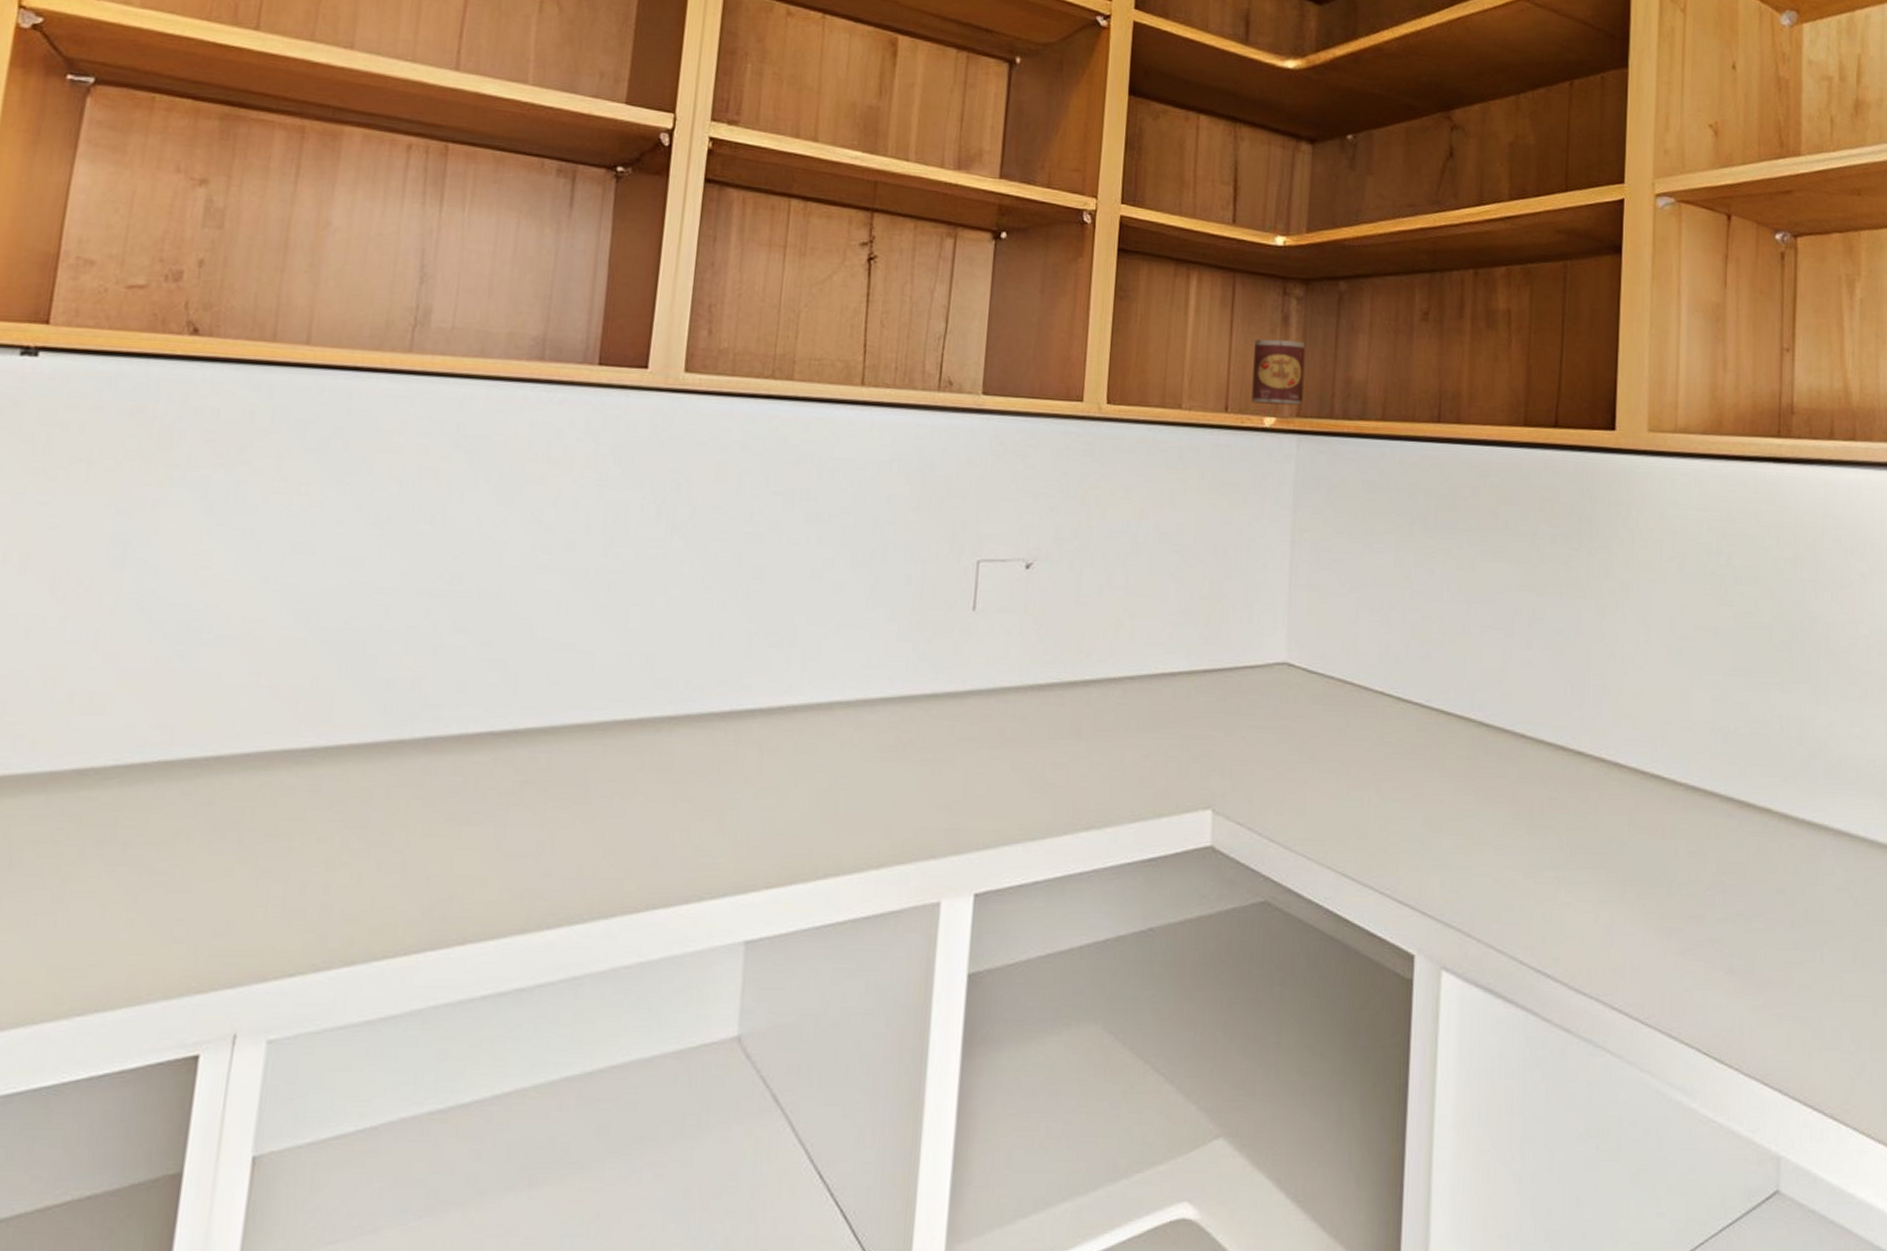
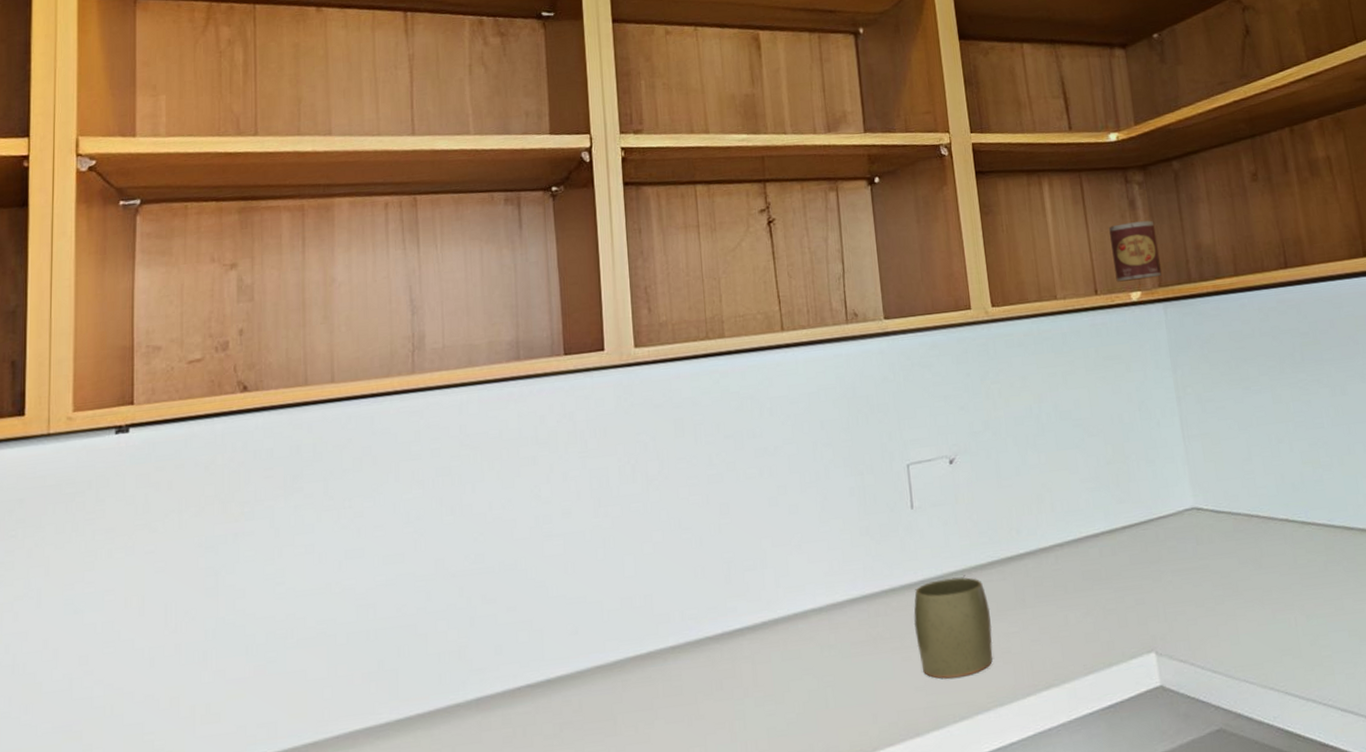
mug: none [950,693,1041,804] -> present [913,577,993,680]

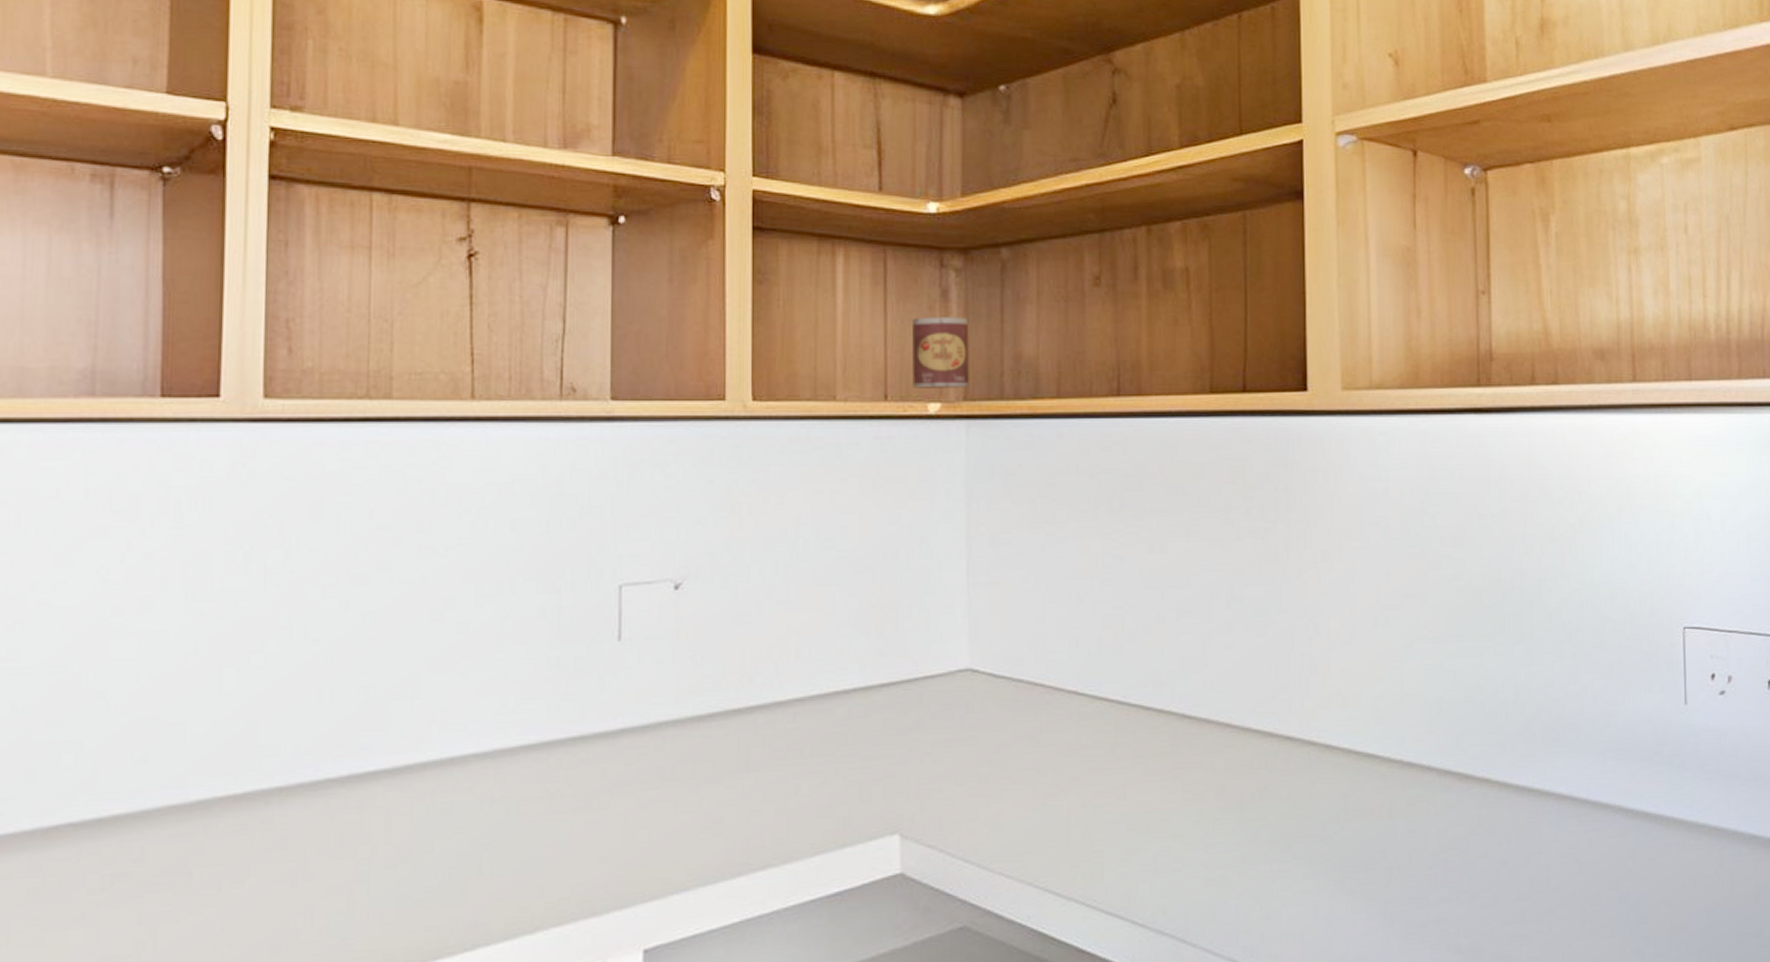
mug: present [913,577,993,680] -> none [604,729,704,851]

